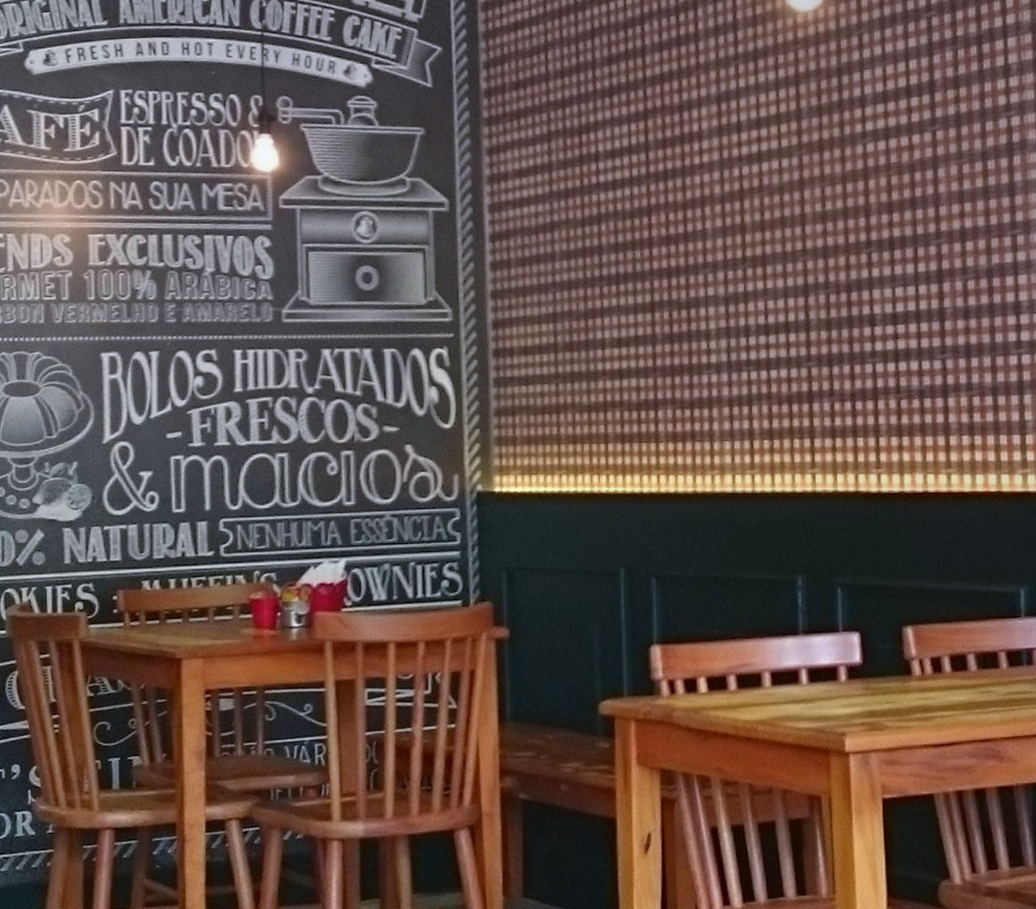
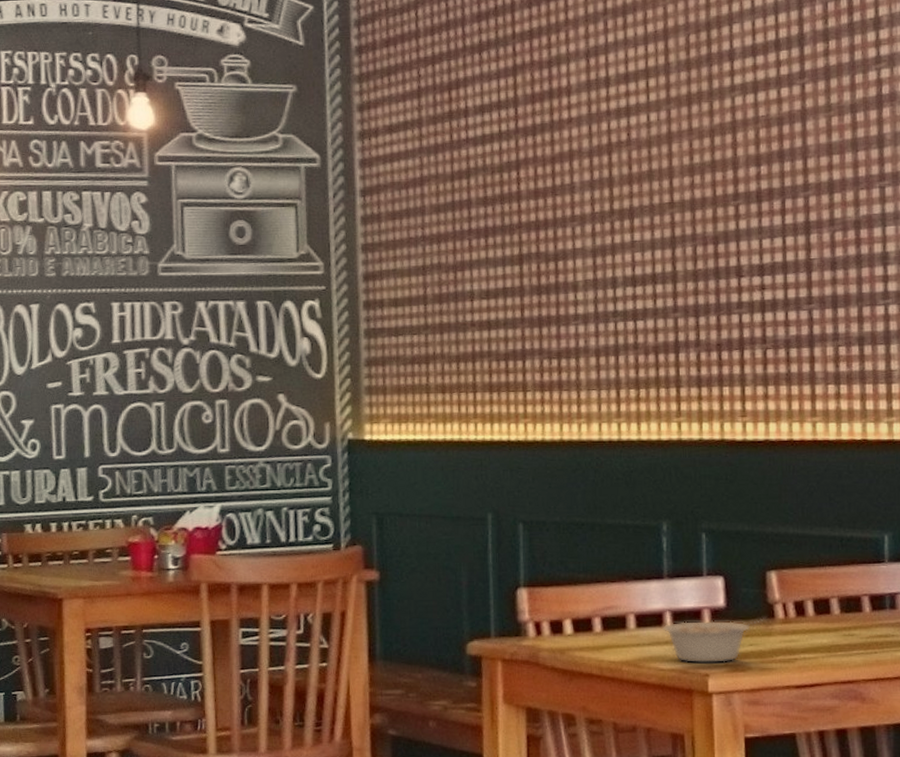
legume: none [798,674,903,722] -> present [663,618,766,664]

